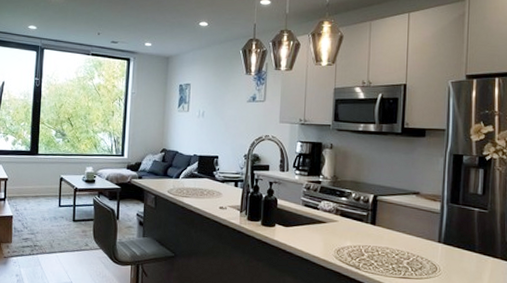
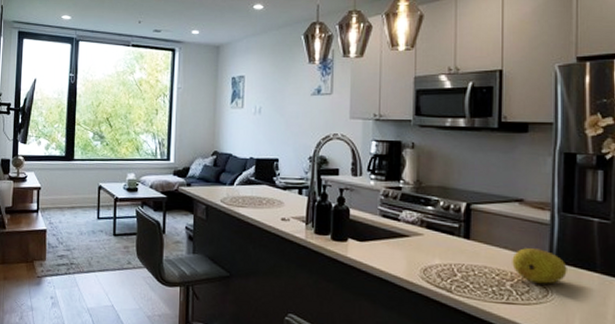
fruit: none [409,232,452,262] -> present [512,247,567,284]

